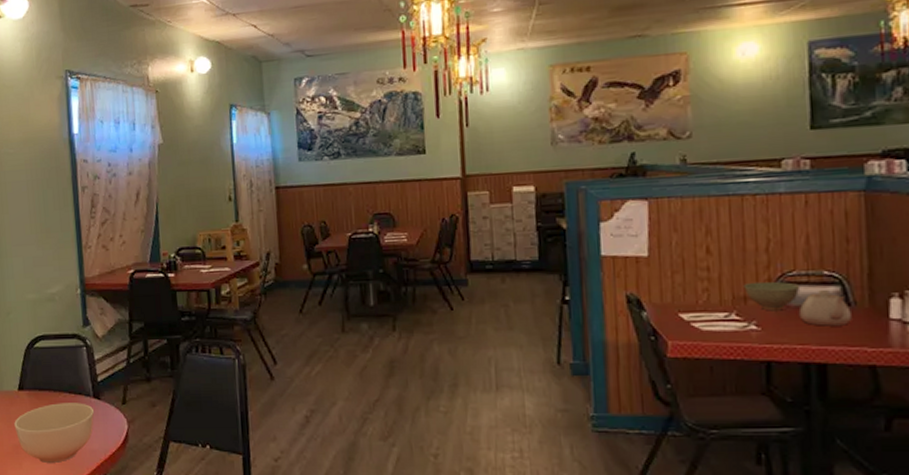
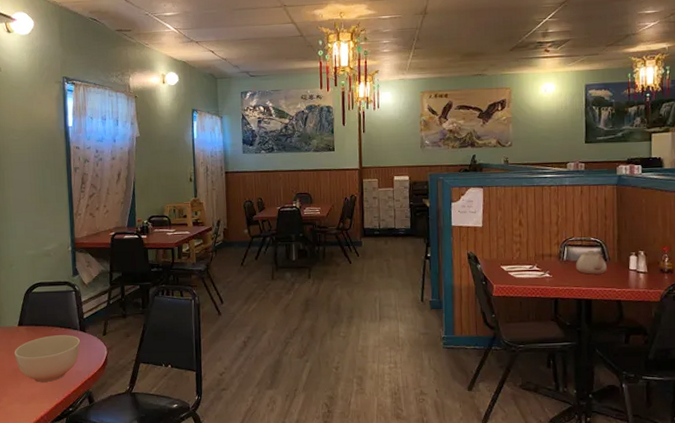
bowl: present [743,281,801,311] -> none [542,244,577,264]

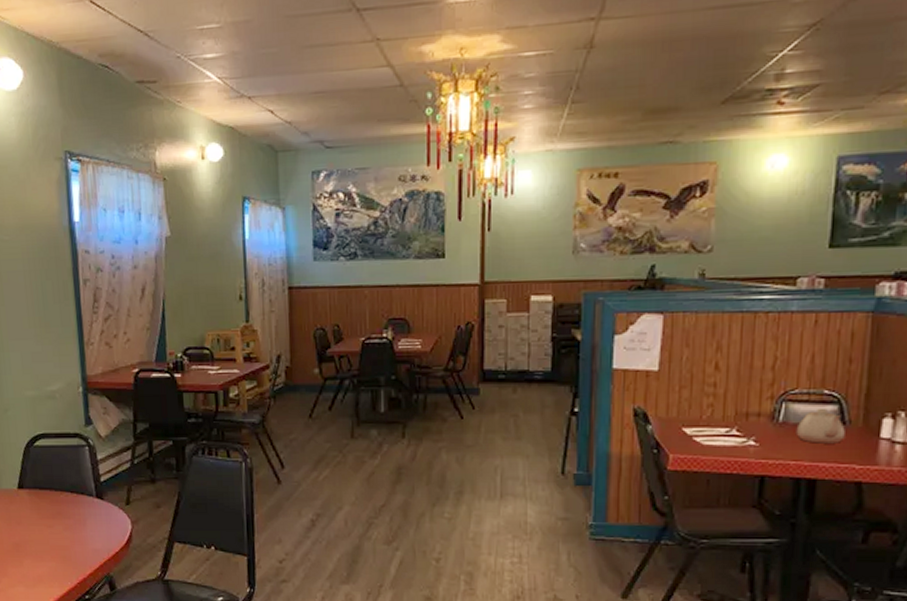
bowl: present [14,335,81,382] -> none [14,502,98,561]

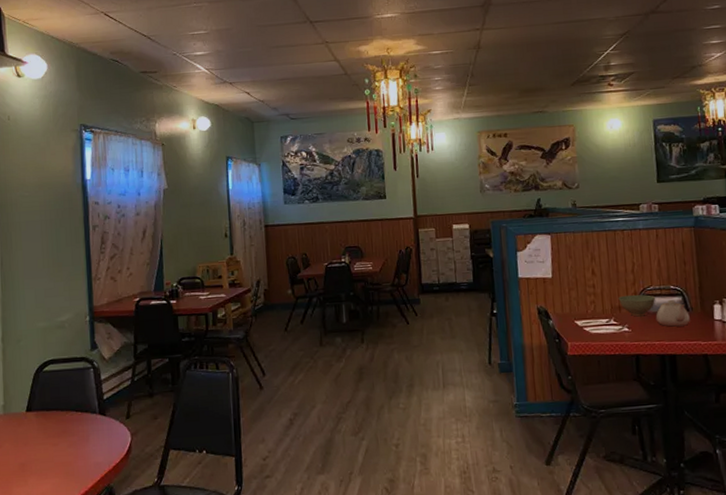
bowl: none [747,398,801,428] -> present [618,294,656,317]

